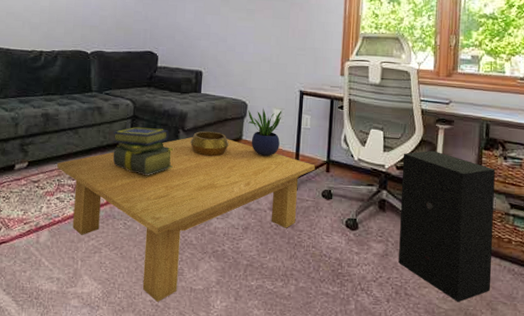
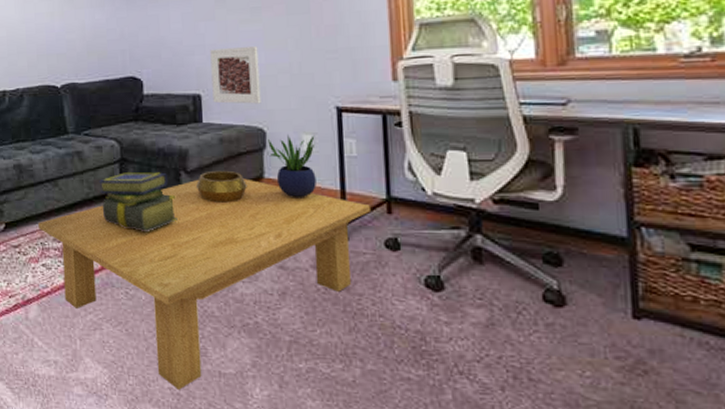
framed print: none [211,37,249,83] -> present [210,45,261,104]
speaker: present [398,150,495,302] -> none [501,173,671,391]

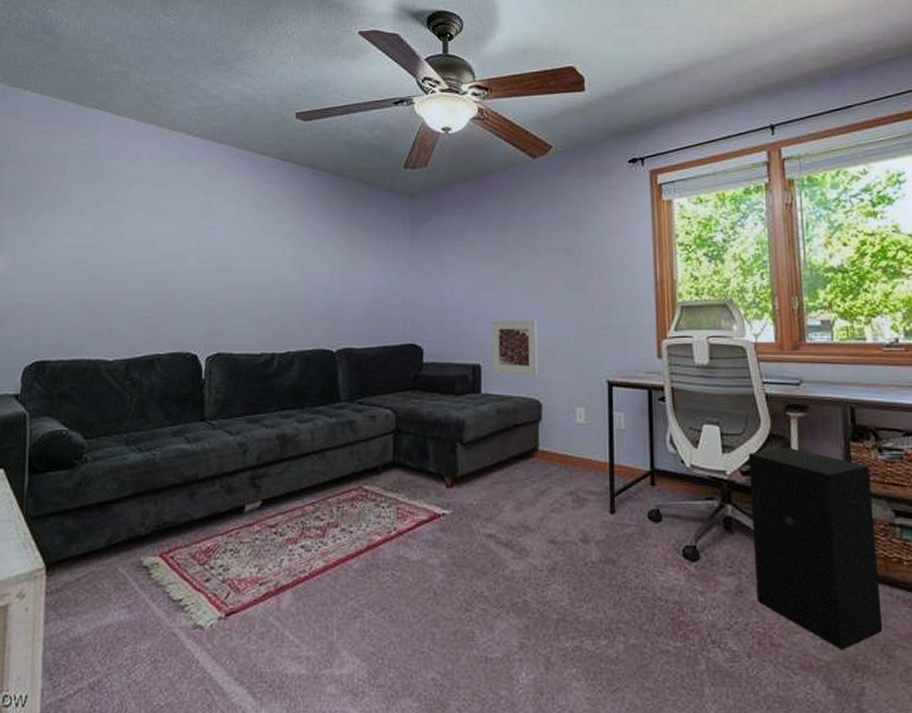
coffee table: present [38,178,372,390] -> none [300,451,637,680]
stack of books: present [99,172,178,233] -> none [371,444,451,508]
decorative bowl: present [196,170,247,203] -> none [472,442,522,476]
potted plant: present [268,135,317,197] -> none [543,407,588,469]
speaker: none [501,173,671,391] -> present [748,447,883,650]

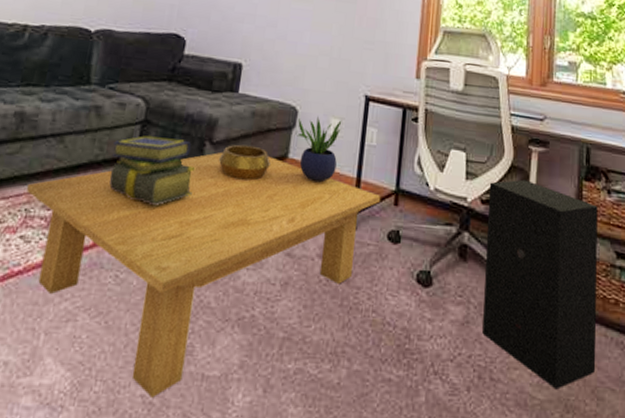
coffee table: none [300,451,637,680] -> present [27,151,382,398]
stack of books: none [371,444,451,508] -> present [109,136,196,206]
decorative bowl: none [472,442,522,476] -> present [219,144,270,181]
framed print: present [492,318,539,376] -> none [253,20,305,82]
potted plant: none [543,407,588,469] -> present [297,116,342,182]

